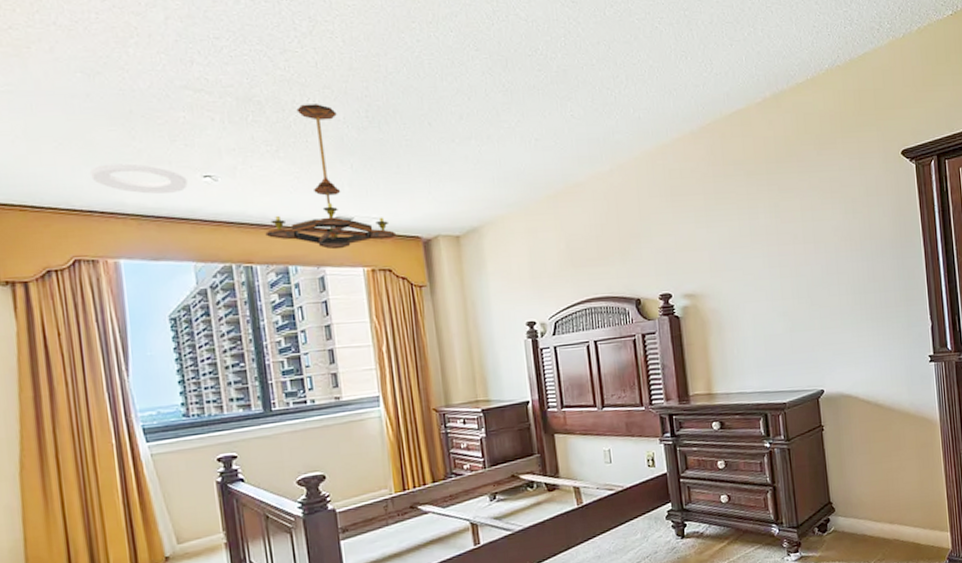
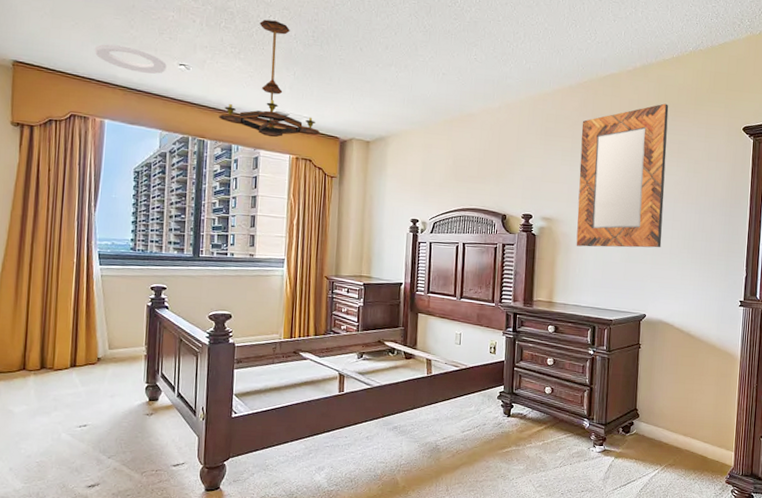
home mirror: none [712,136,829,323] -> present [576,103,669,248]

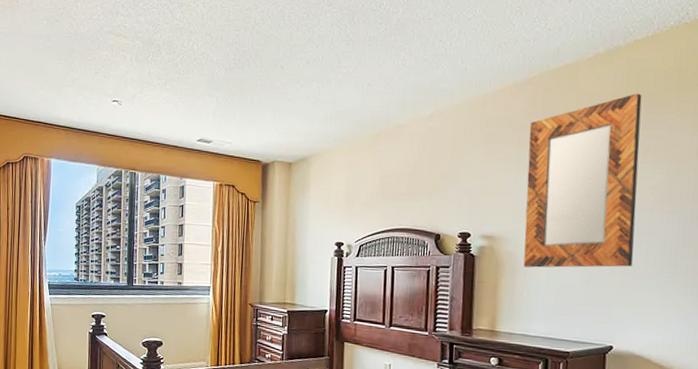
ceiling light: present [94,44,167,74] -> none [41,88,102,112]
chandelier: present [219,19,321,138] -> none [148,48,243,165]

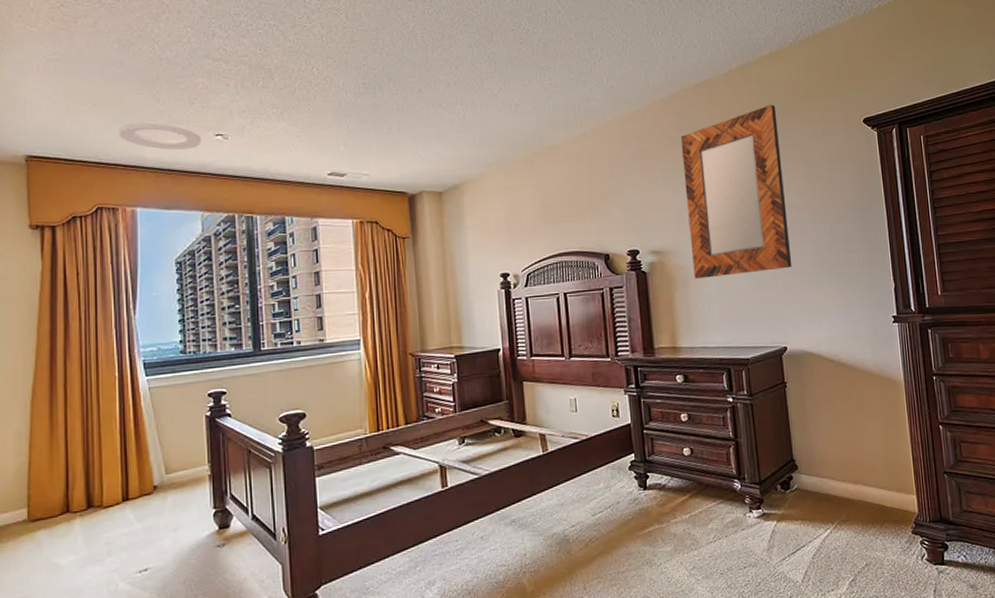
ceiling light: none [41,88,102,112] -> present [117,123,201,150]

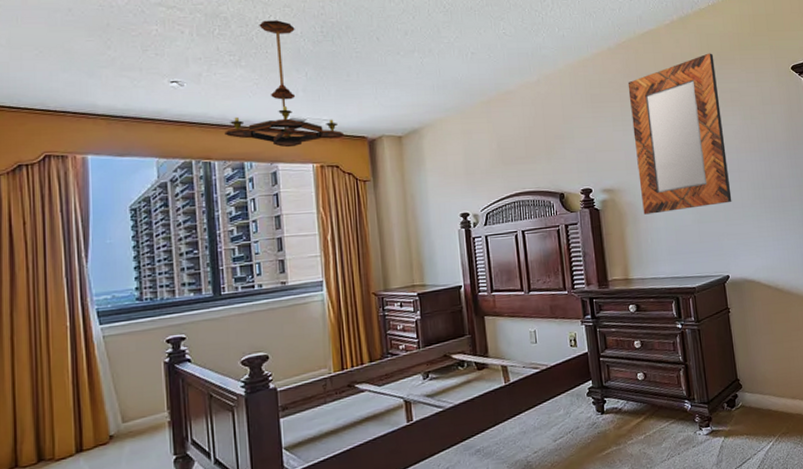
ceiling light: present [117,123,201,150] -> none [65,70,156,97]
chandelier: none [266,72,385,203] -> present [224,20,345,148]

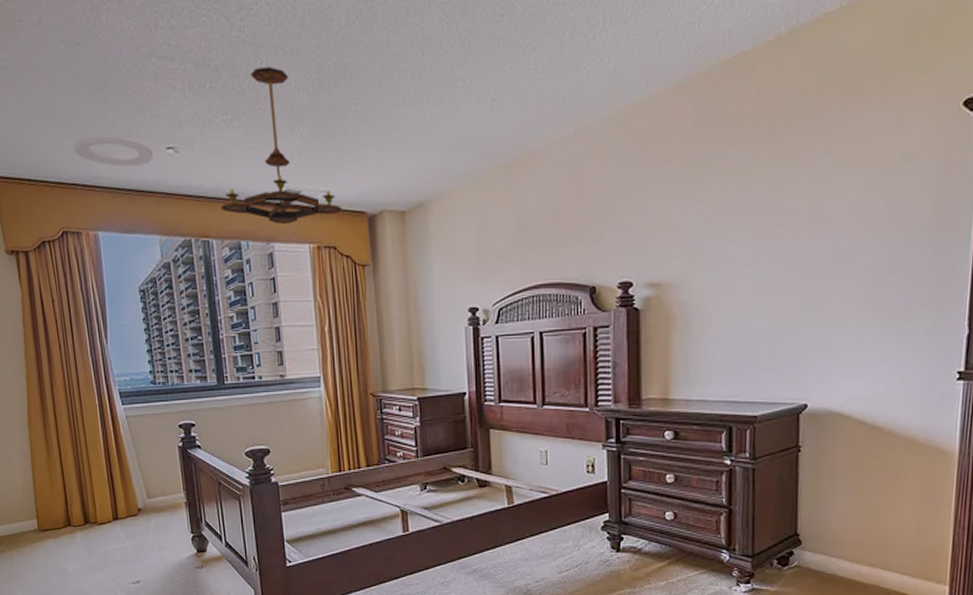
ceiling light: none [65,70,156,97] -> present [72,136,153,167]
home mirror: present [627,53,732,215] -> none [698,84,836,318]

